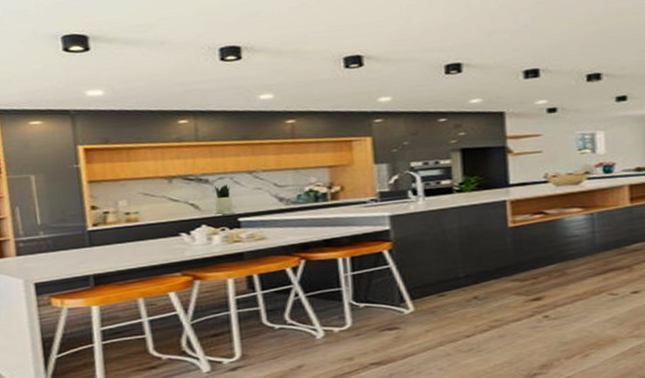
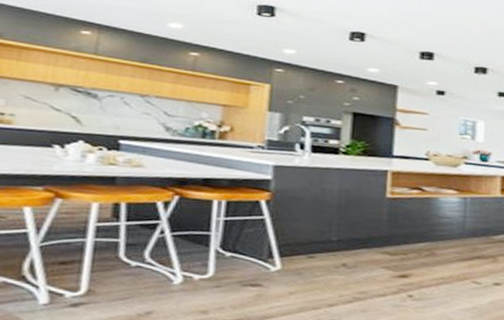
planter: present [214,184,236,216] -> none [95,102,119,136]

